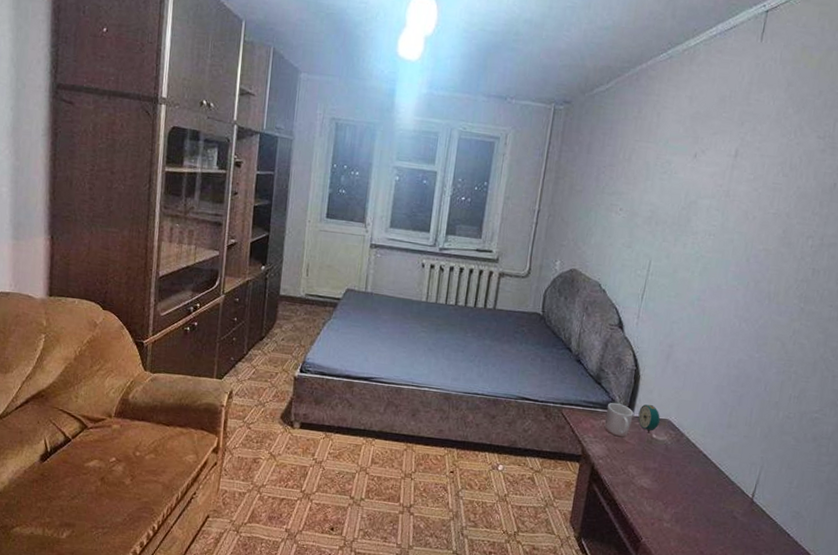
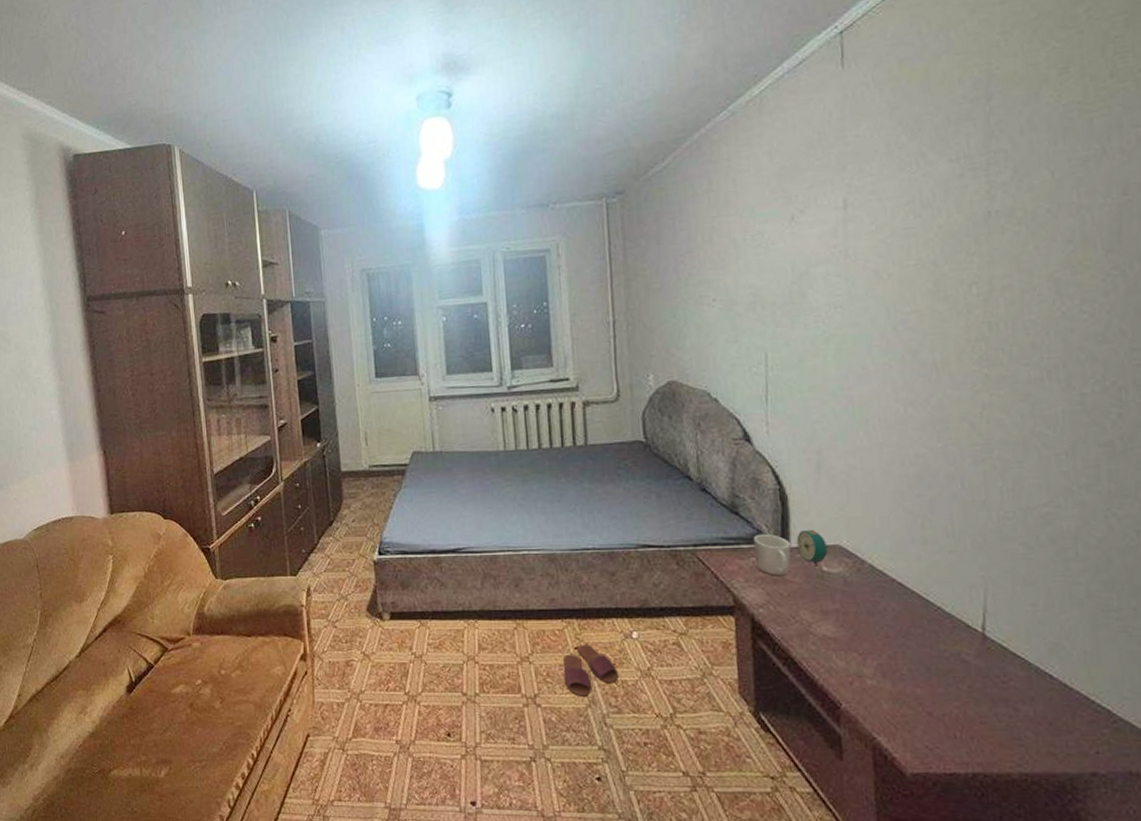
slippers: none [436,469,481,511] -> present [563,644,618,697]

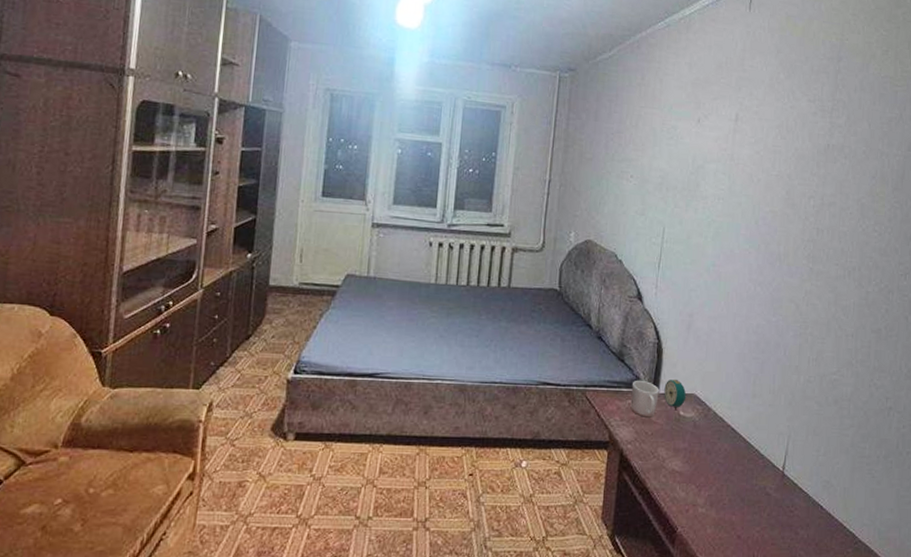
slippers: present [563,644,618,697] -> none [455,471,504,521]

